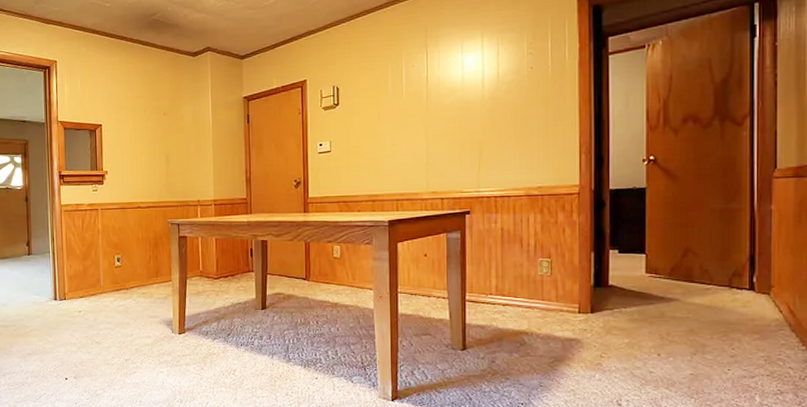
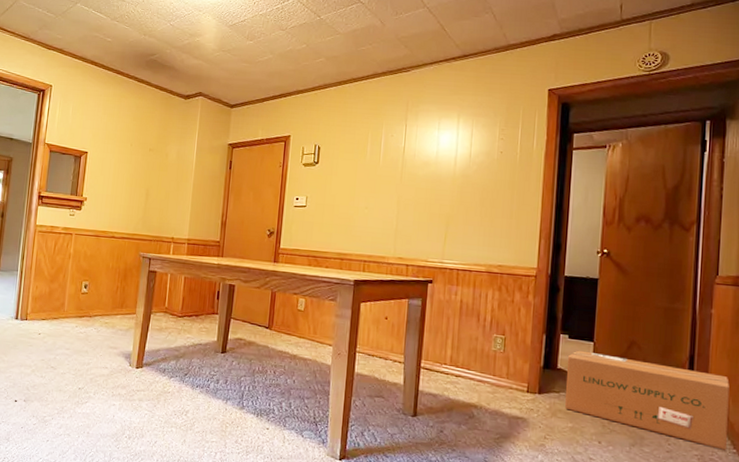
box: none [618,264,796,348] -> present [565,350,730,450]

